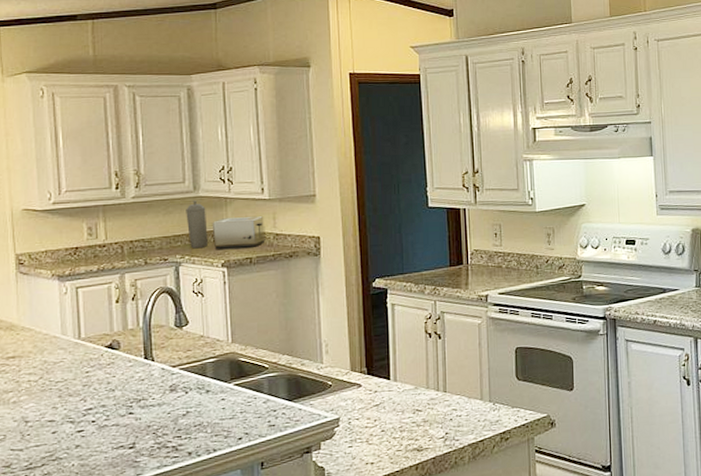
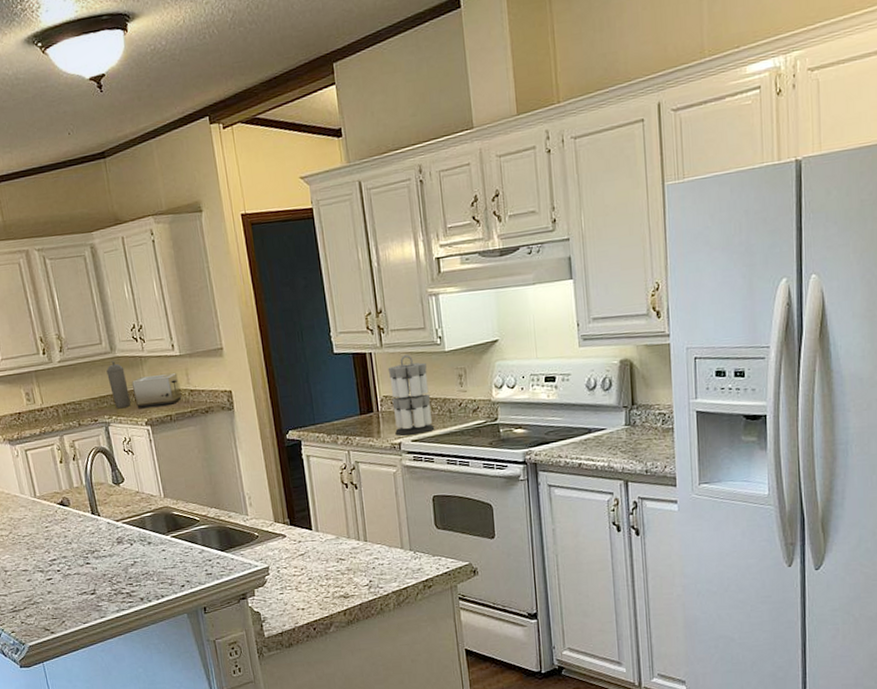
spice rack: none [480,212,522,288] -> present [387,354,435,436]

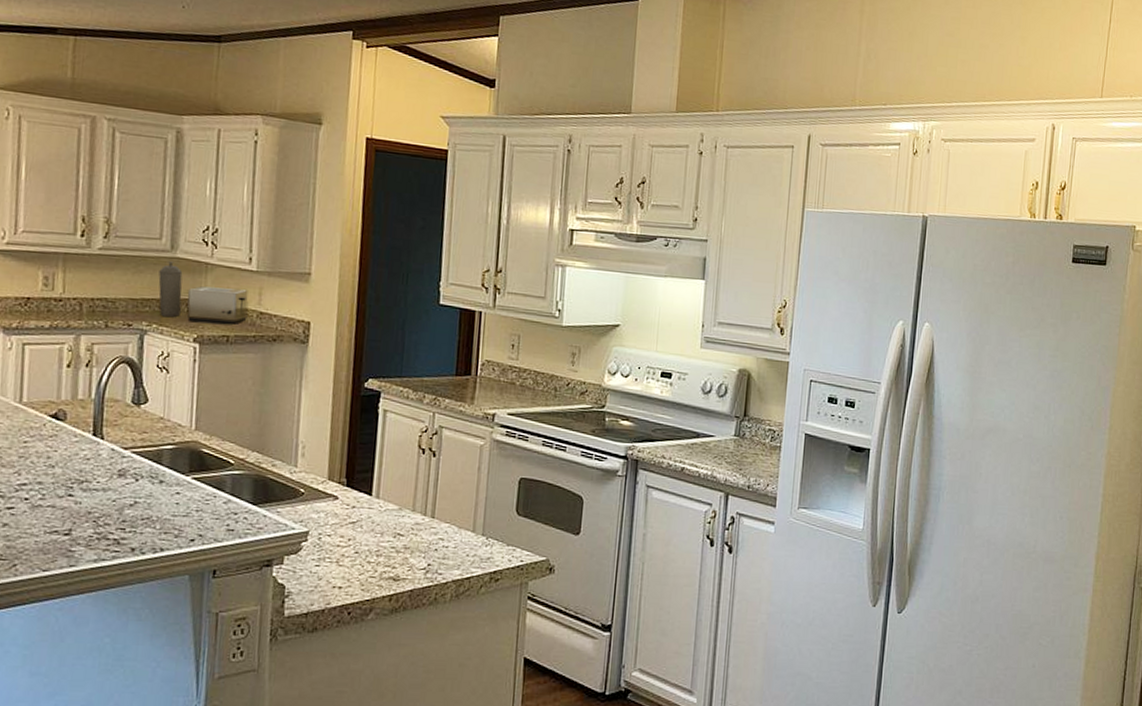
spice rack: present [387,354,435,436] -> none [491,321,539,408]

